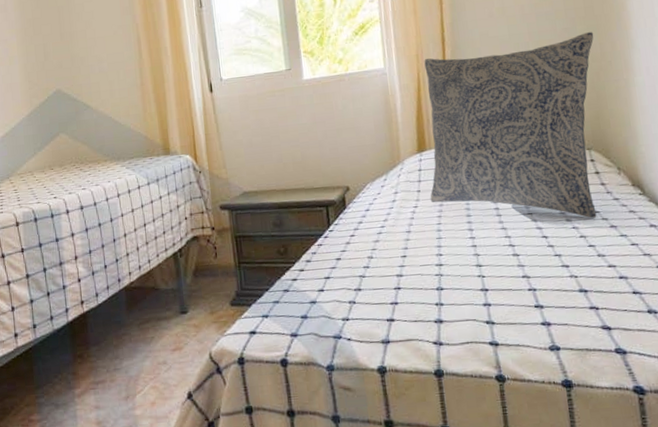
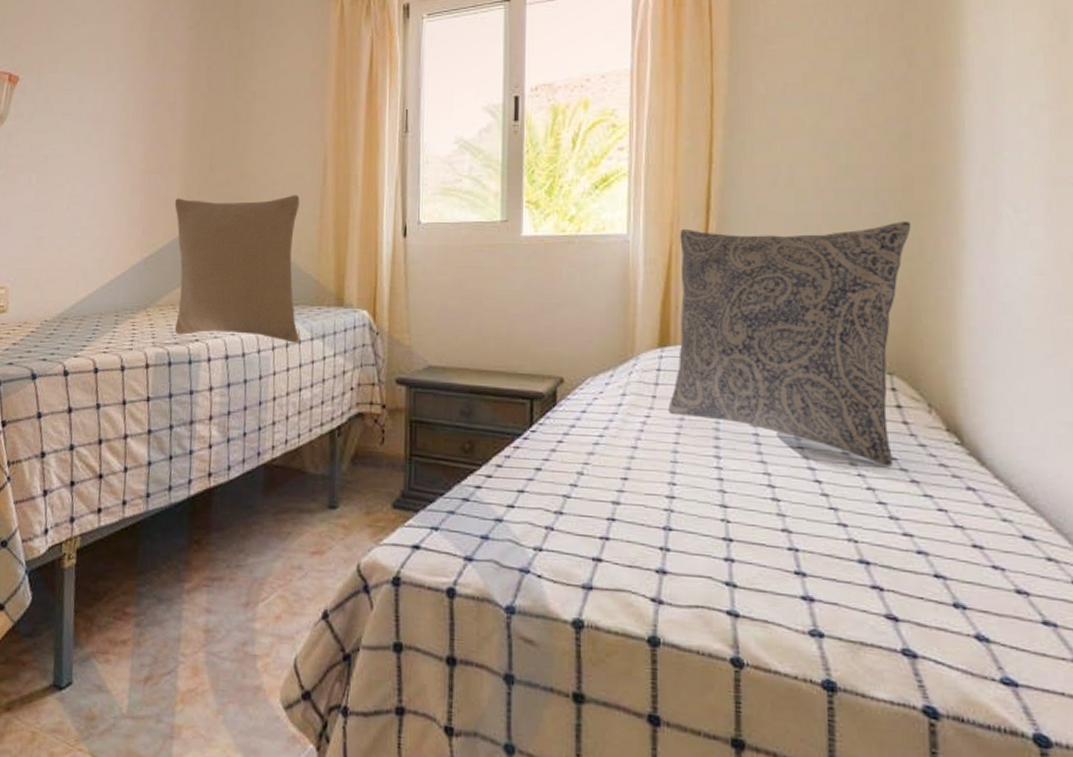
pillow: none [19,69,139,195] -> present [174,195,300,343]

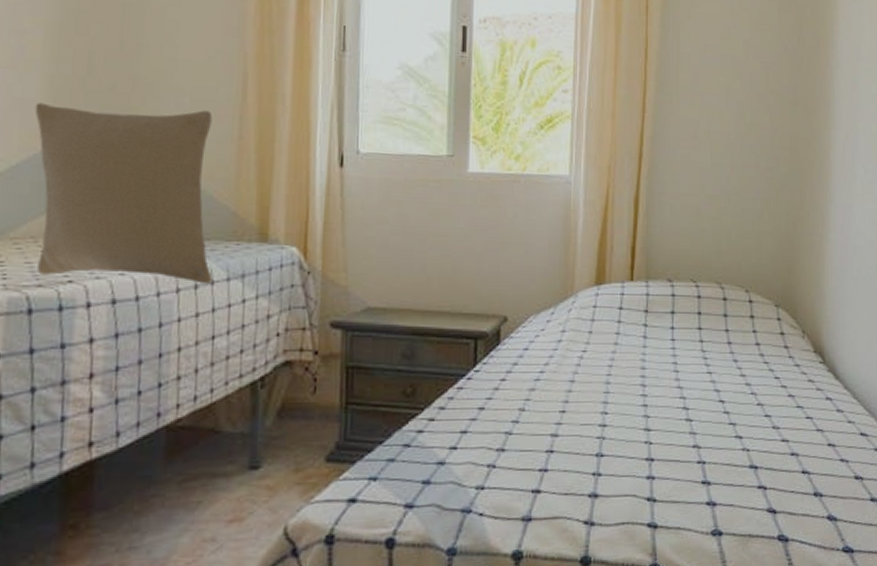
pillow: present [668,221,912,466] -> none [602,174,796,384]

